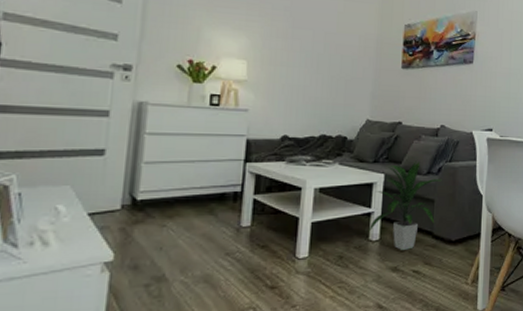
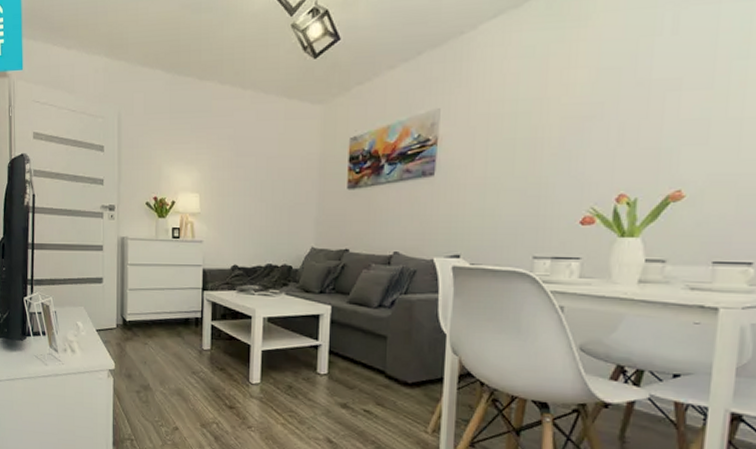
indoor plant: present [368,161,442,250] -> none [316,292,396,387]

